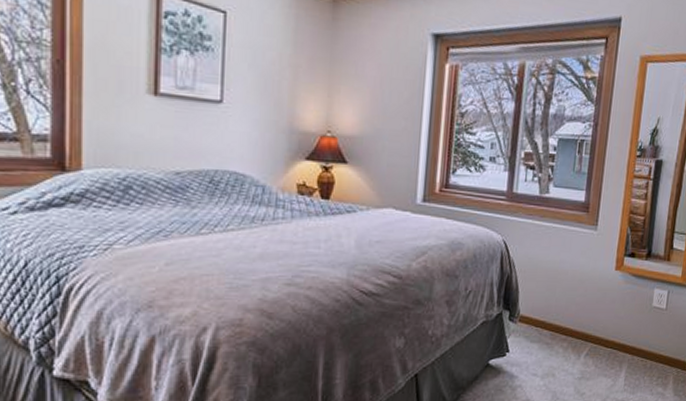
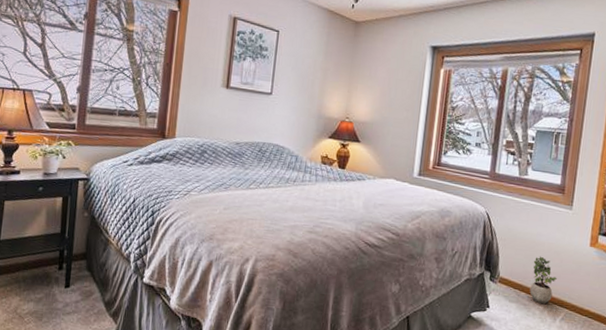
potted plant: none [552,286,581,340] -> present [529,256,557,304]

